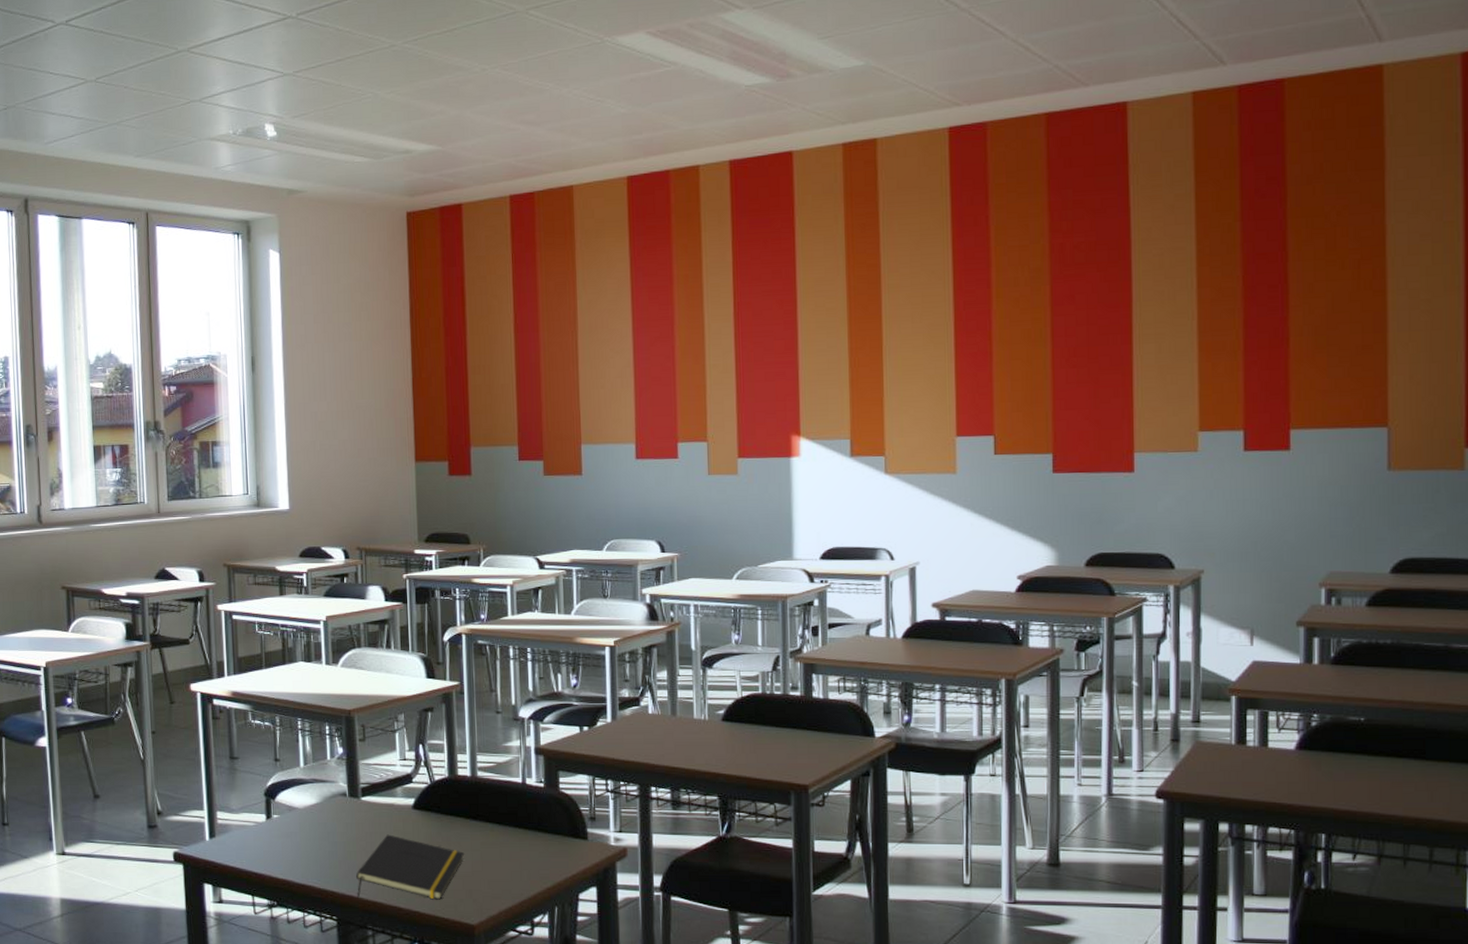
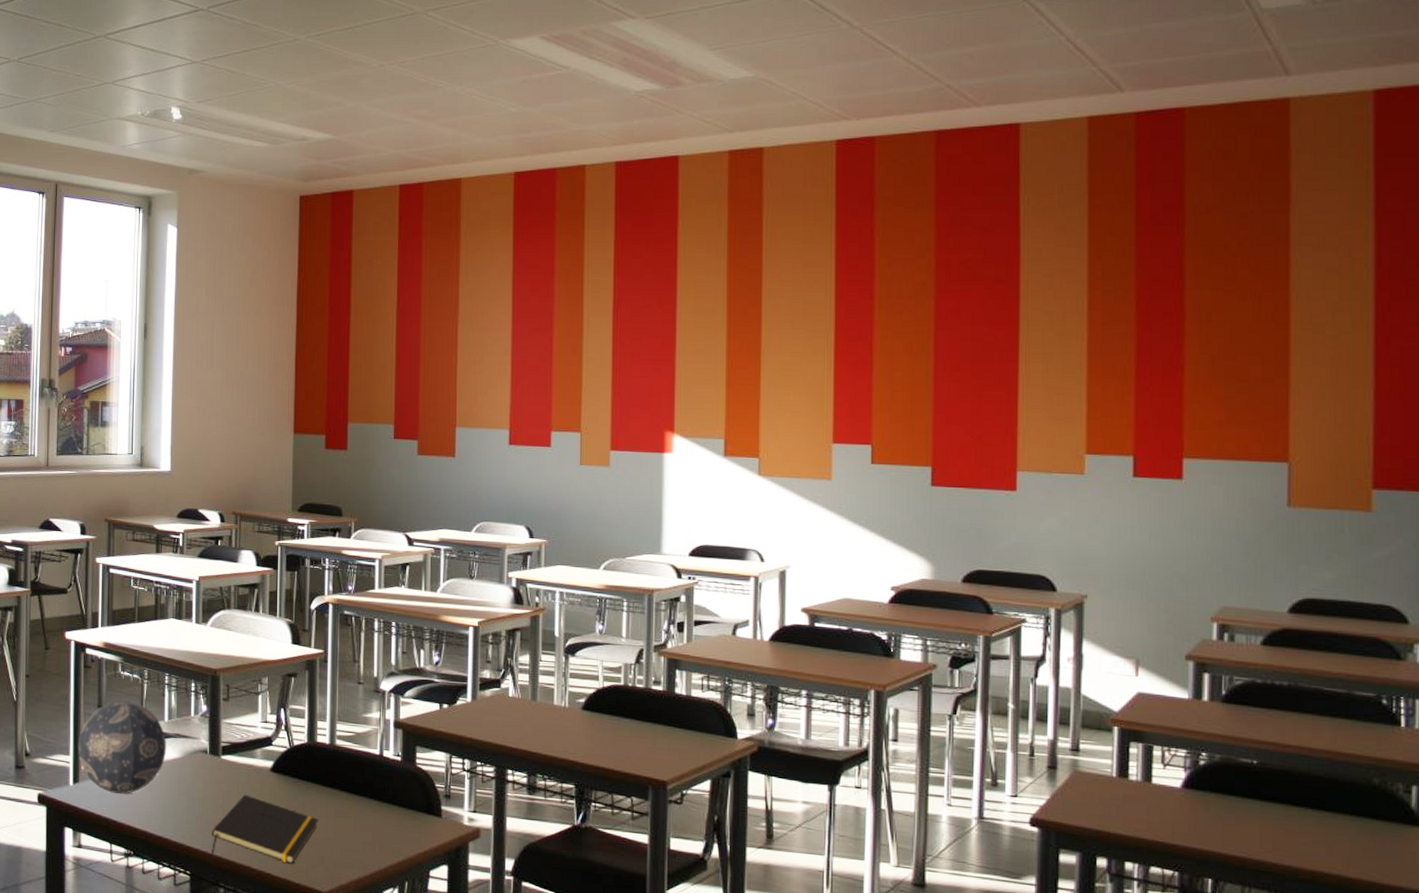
decorative ball: none [211,749,305,845] -> present [78,700,167,794]

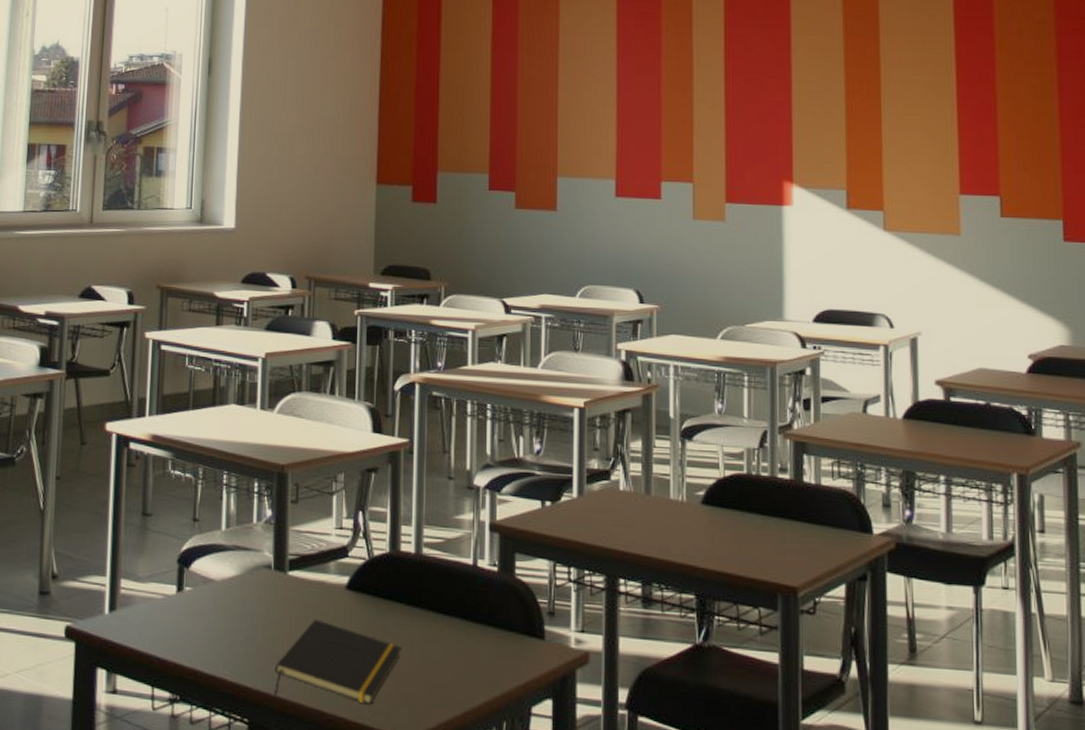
decorative ball: present [78,700,167,794] -> none [116,506,224,623]

